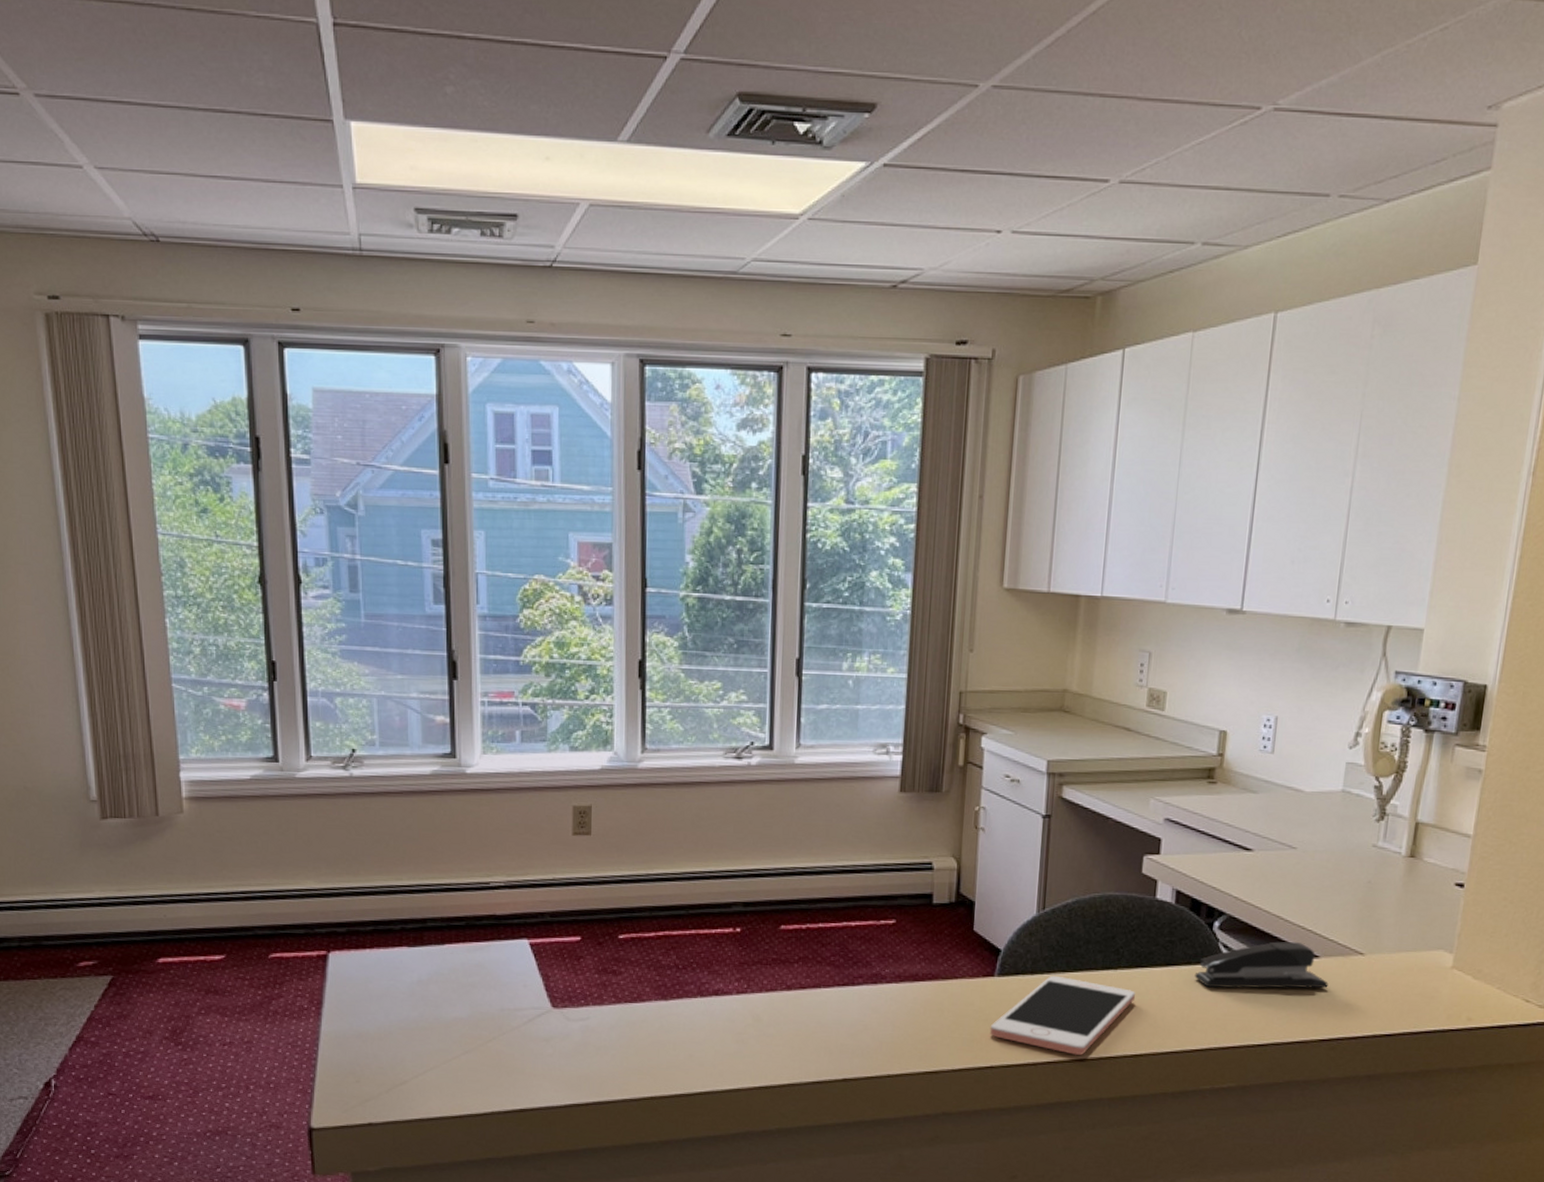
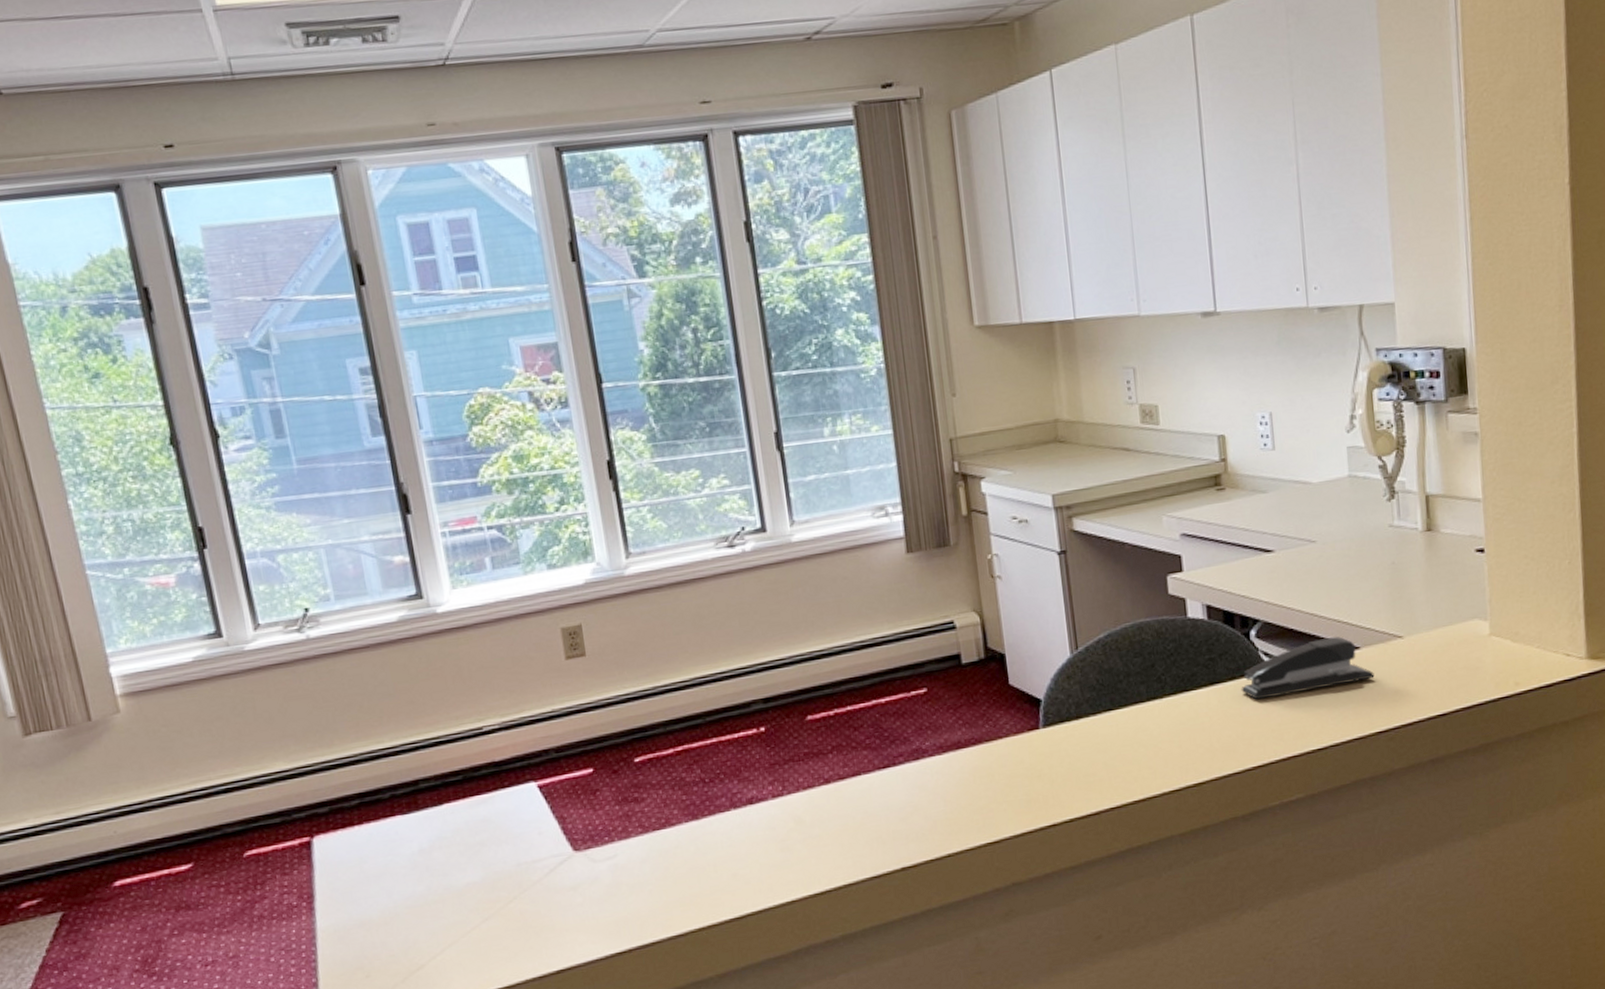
cell phone: present [989,975,1135,1055] -> none [1045,715,1186,796]

